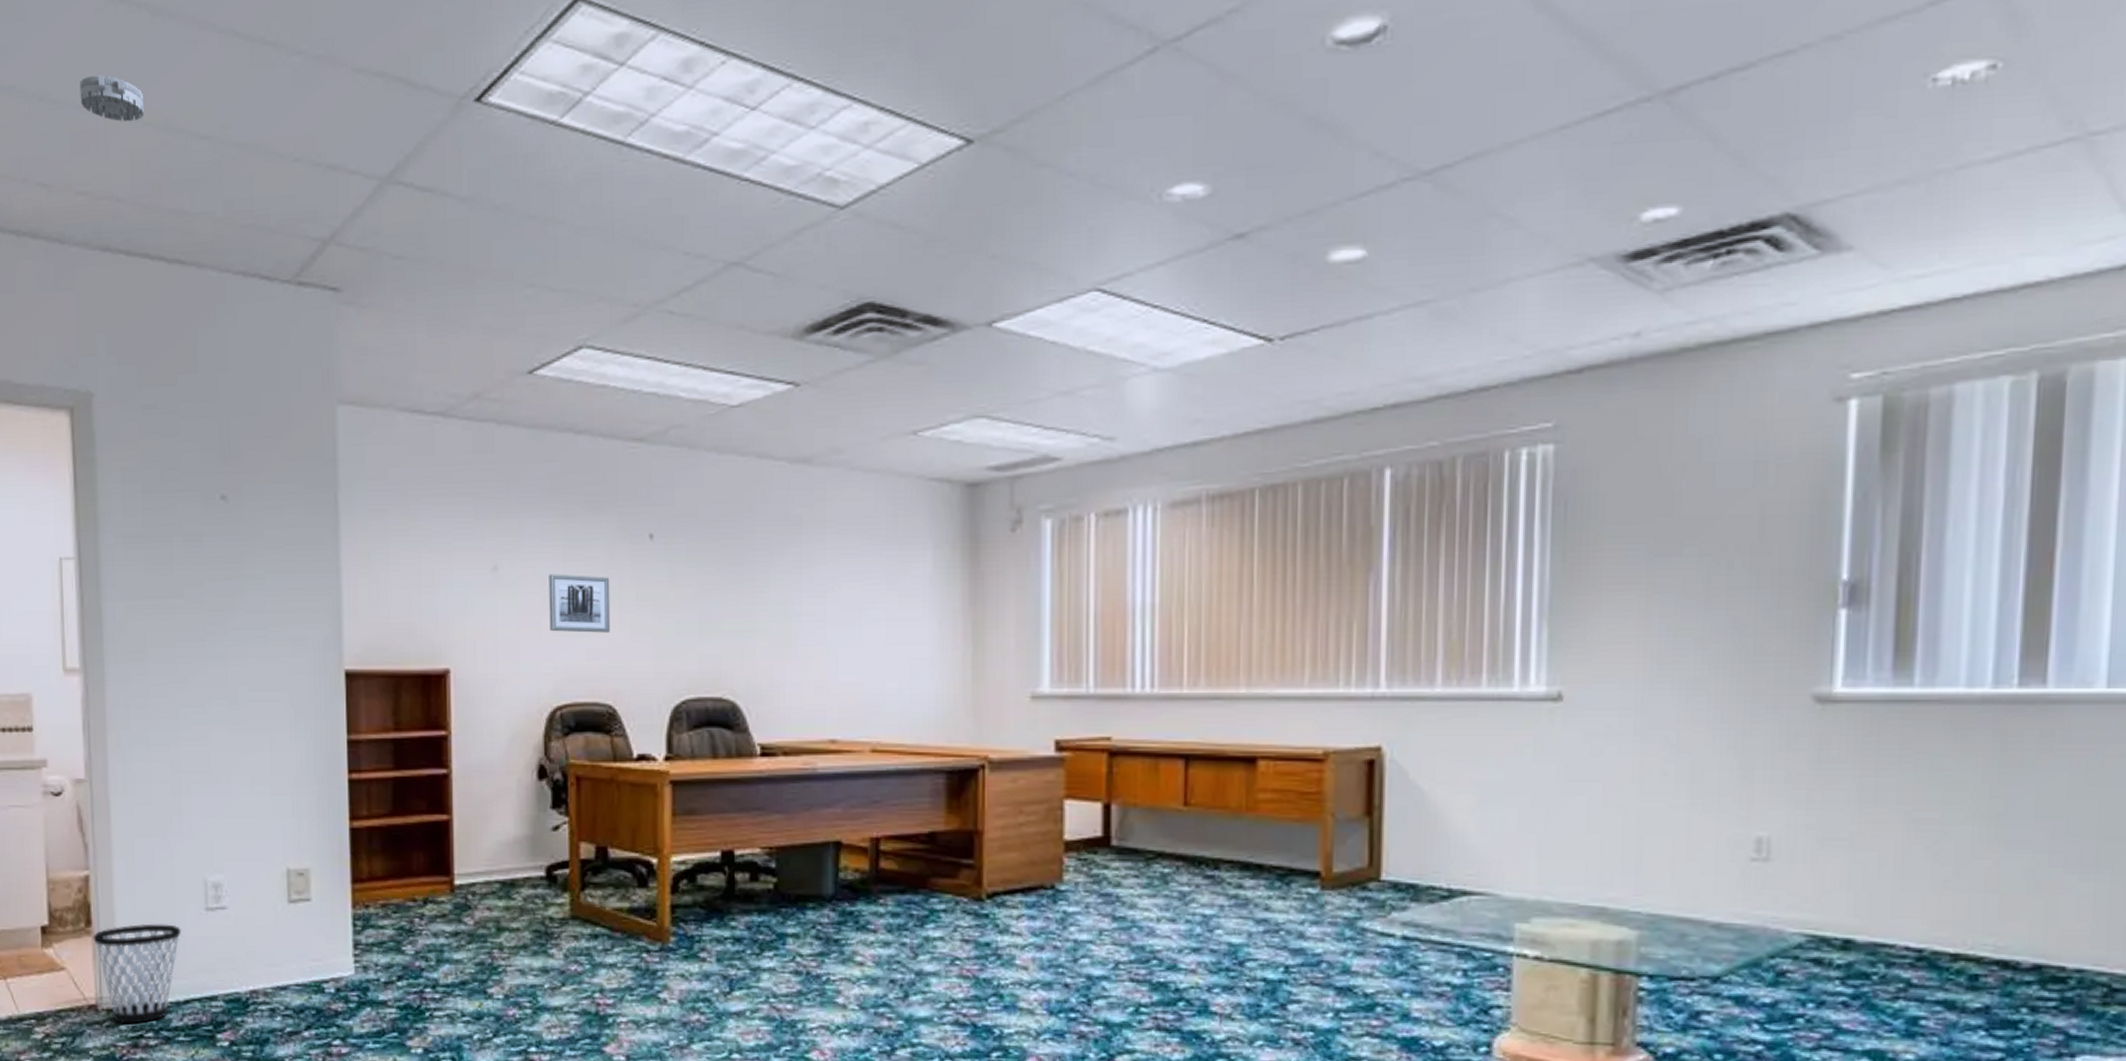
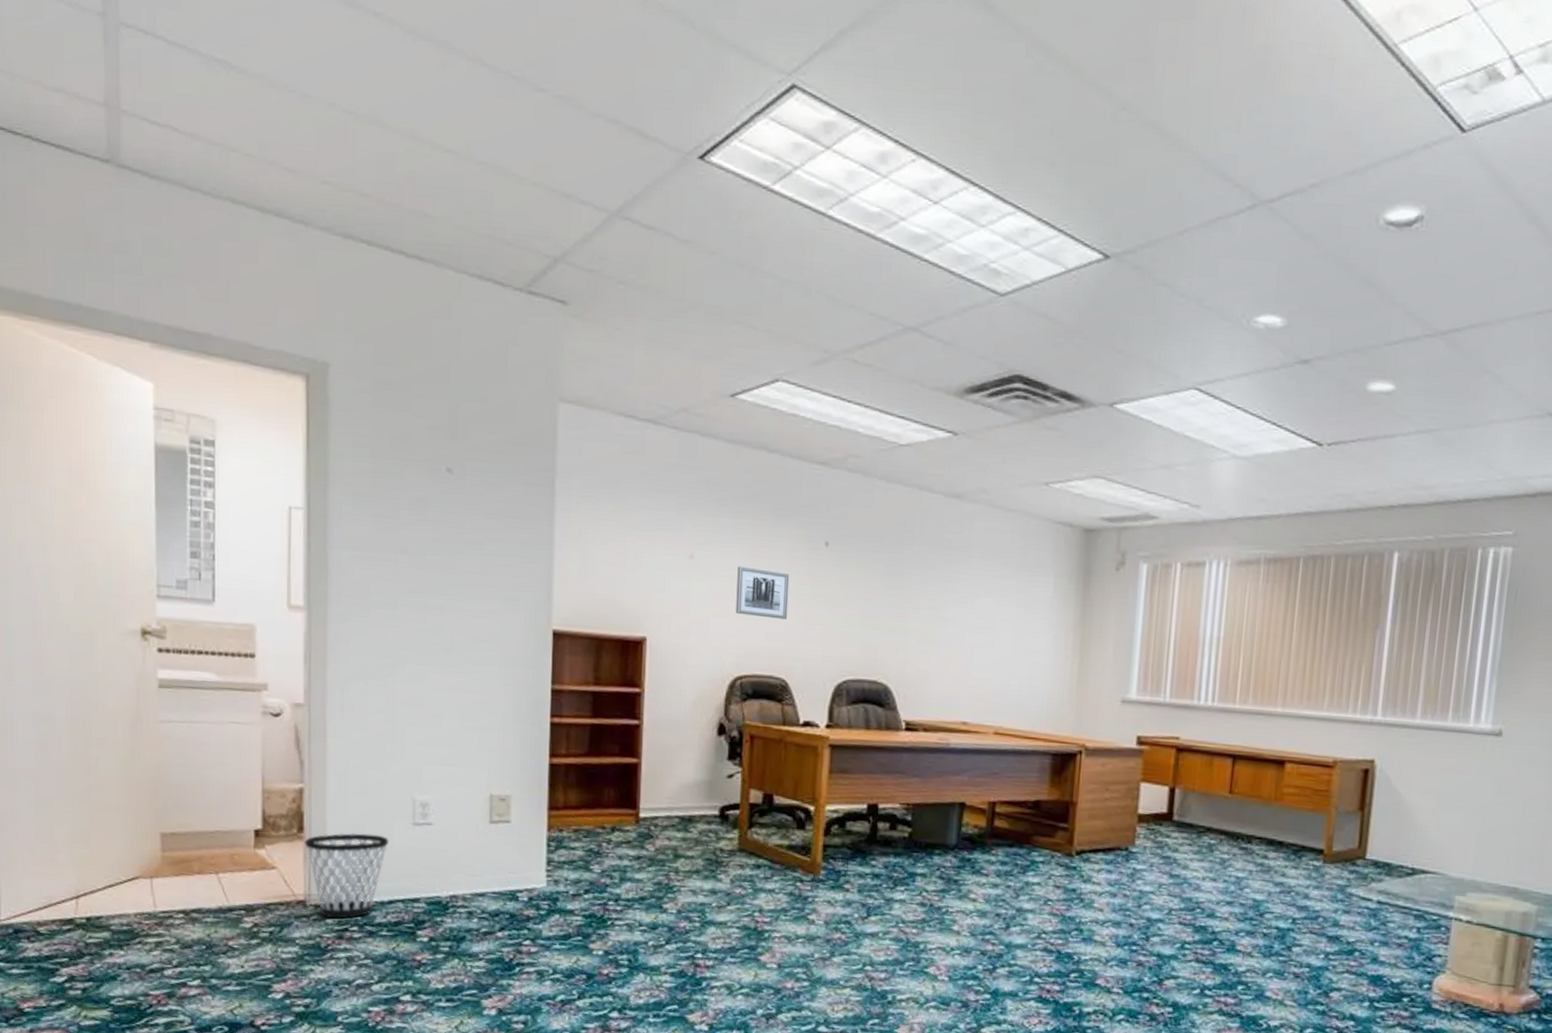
smoke detector: present [80,74,145,122] -> none [330,78,393,126]

